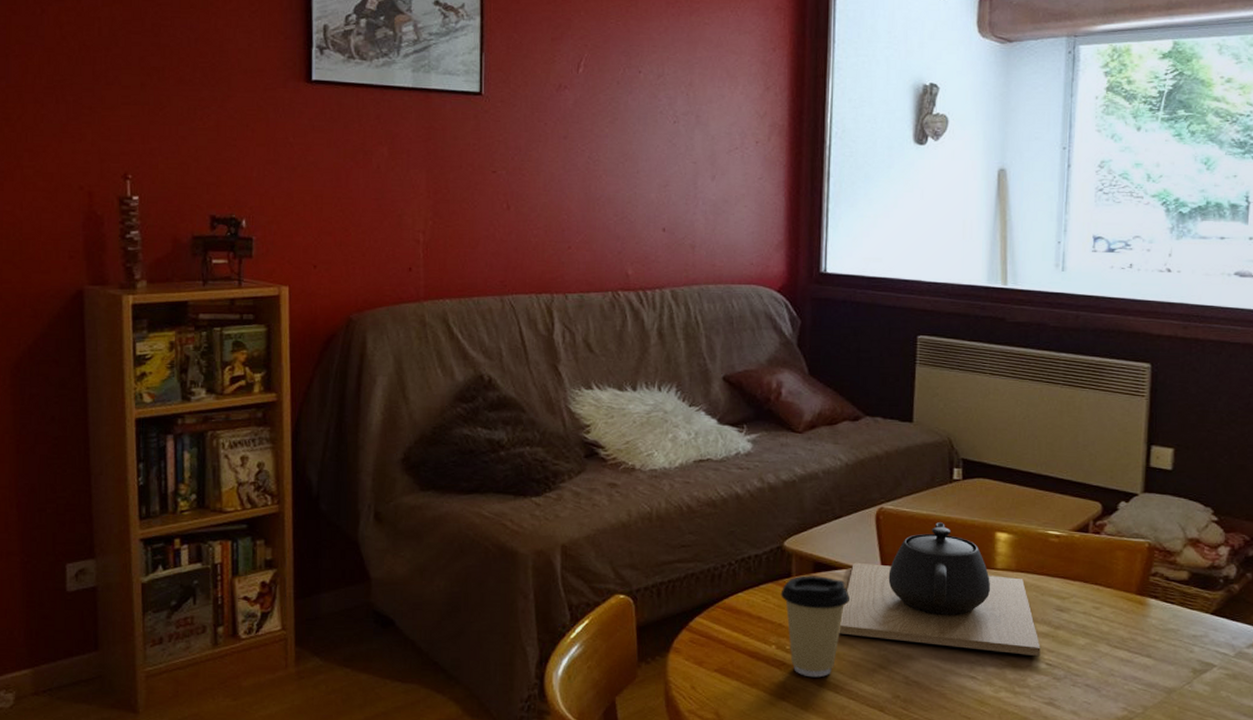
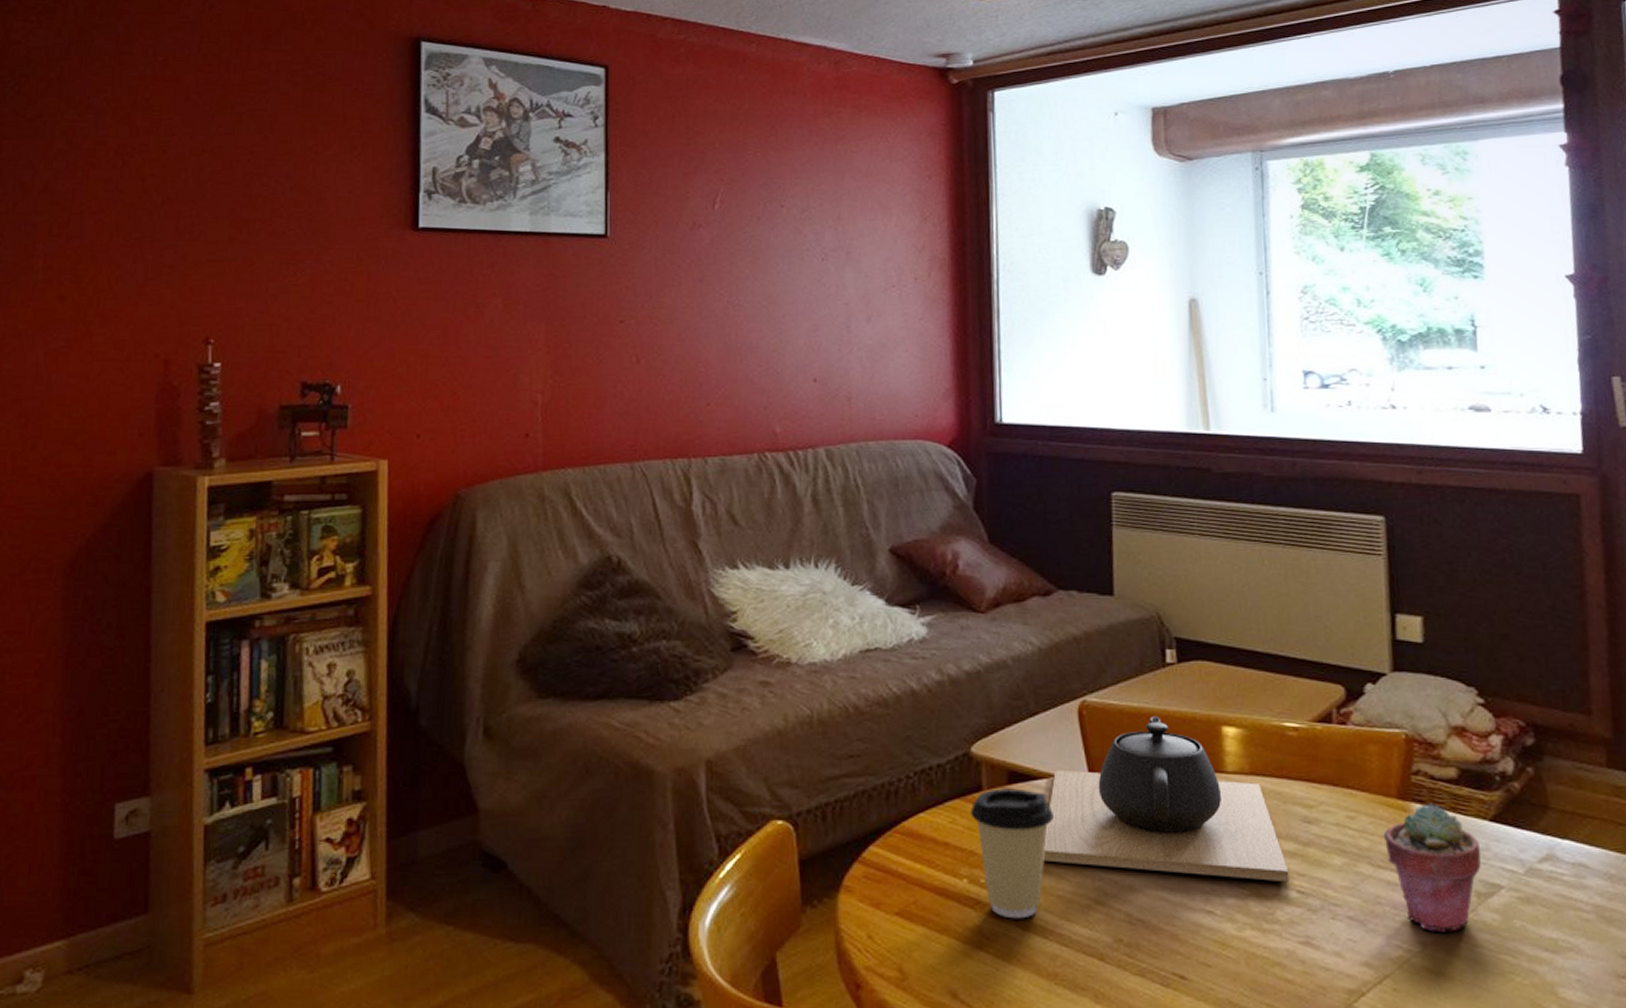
potted succulent: none [1121,599,1200,699] -> present [1383,803,1481,932]

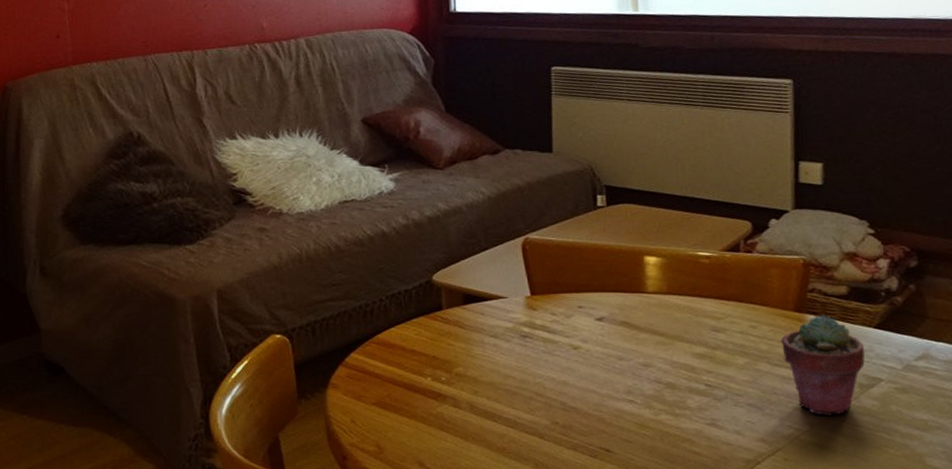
coffee cup: present [970,788,1055,919] -> none [432,308,502,407]
teapot: present [1043,716,1289,883] -> none [493,249,699,378]

